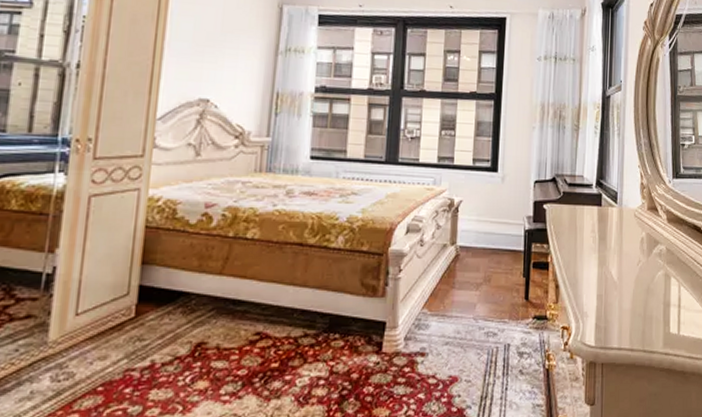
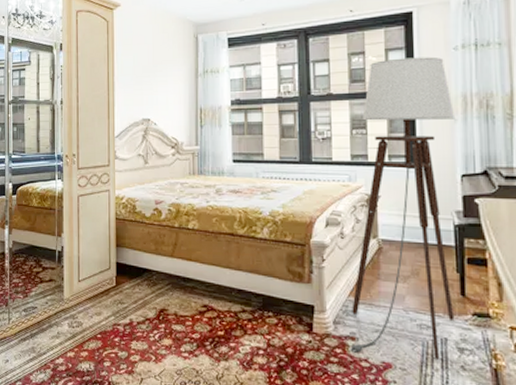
floor lamp: none [419,61,534,370] -> present [350,56,456,361]

